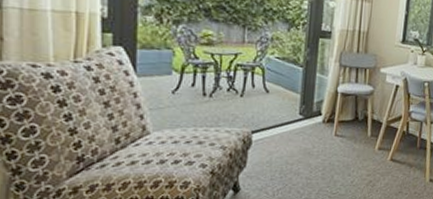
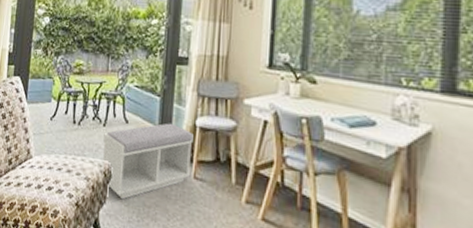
bench: none [241,90,335,162] -> present [103,123,194,200]

